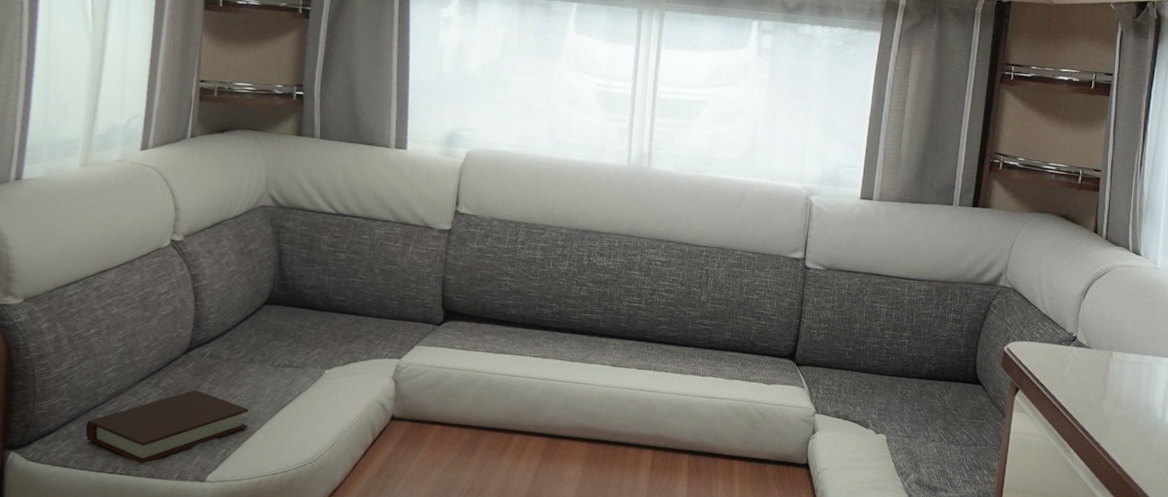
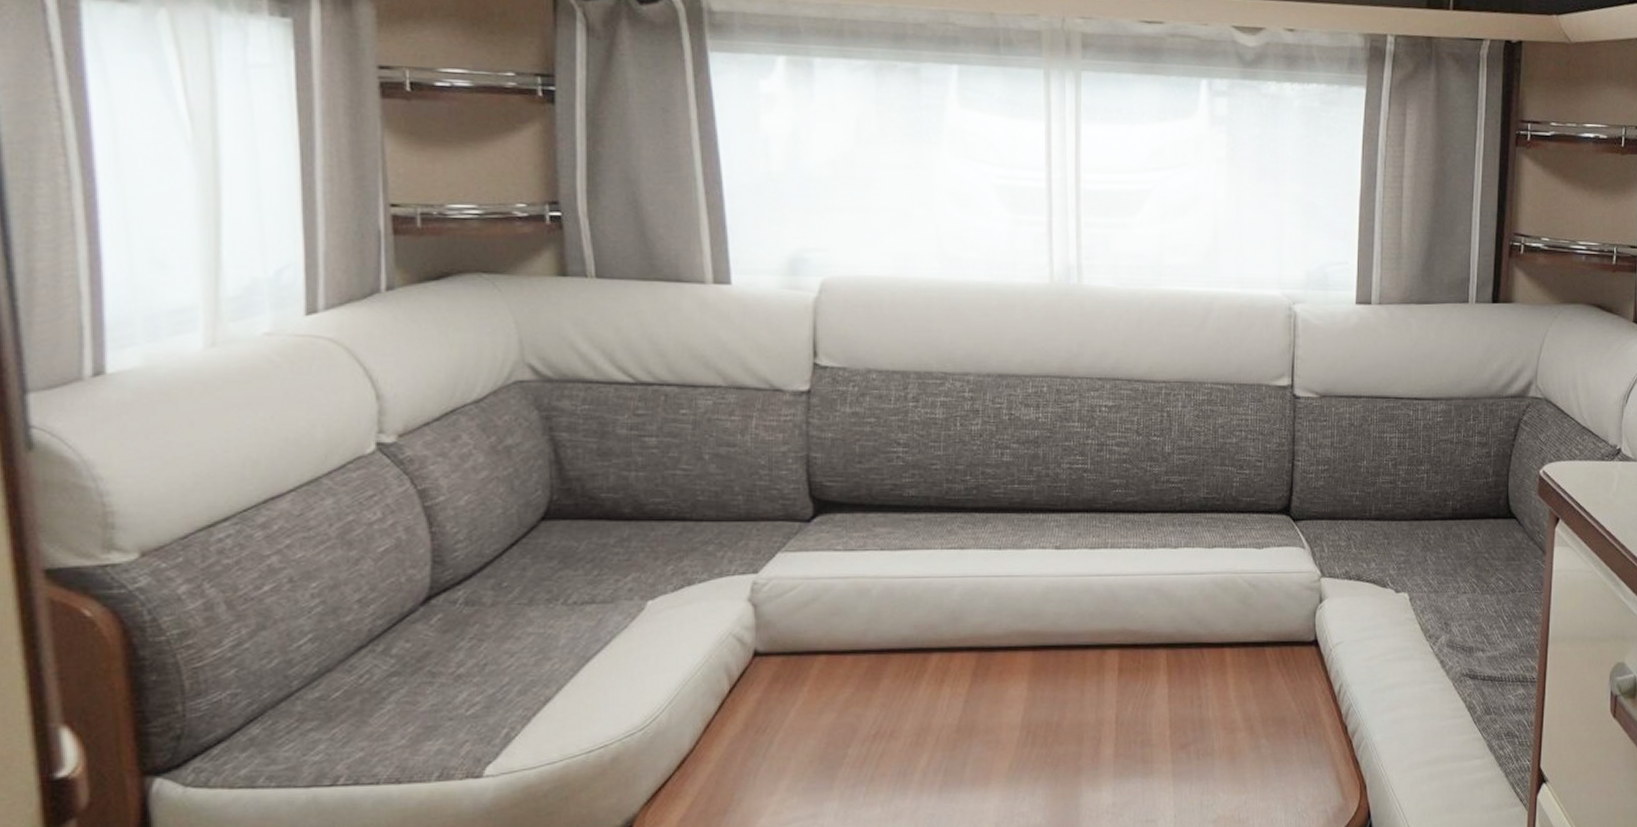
book: present [85,389,249,464] -> none [277,652,539,766]

